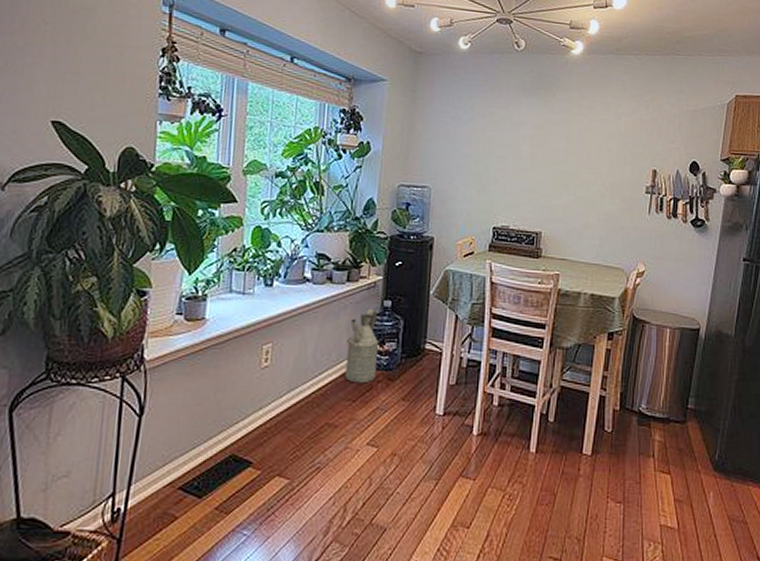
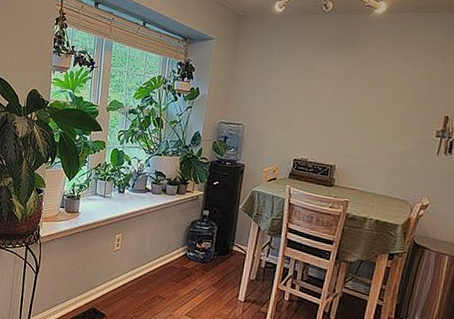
watering can: present [345,309,380,384] -> none [172,216,199,271]

